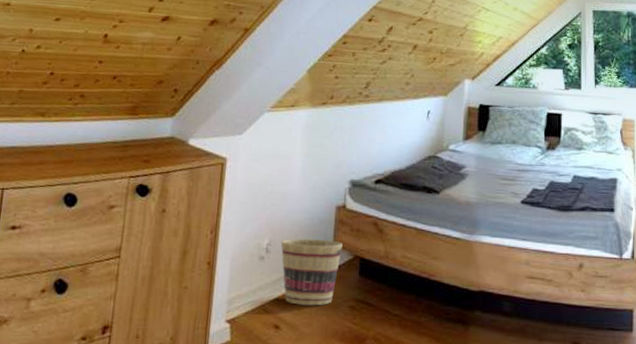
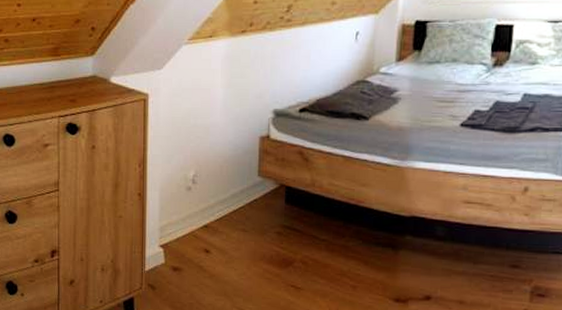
basket: present [280,238,343,306] -> none [206,169,268,232]

